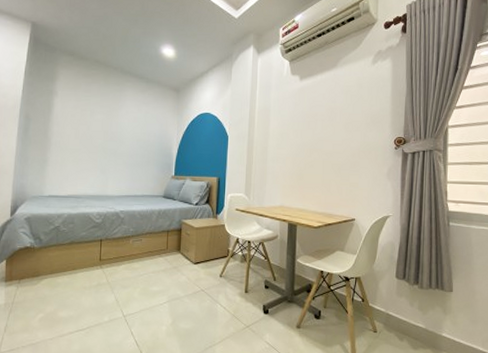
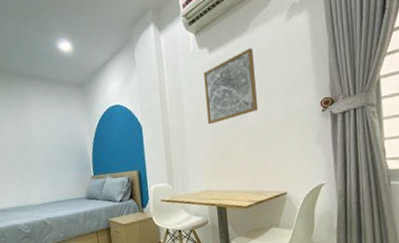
wall art: none [290,82,339,145] -> present [204,48,258,124]

